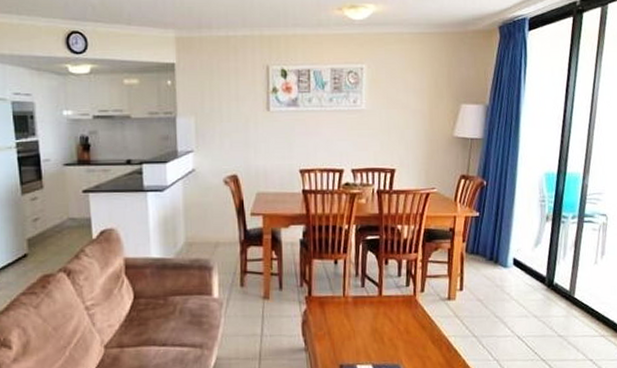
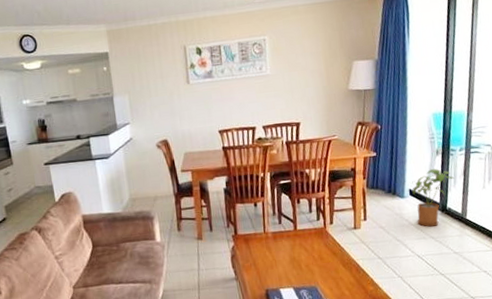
house plant: none [516,235,564,304] -> present [412,168,454,227]

